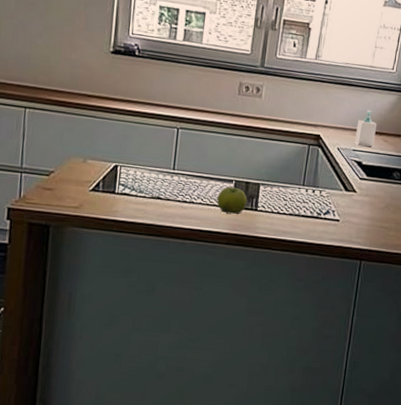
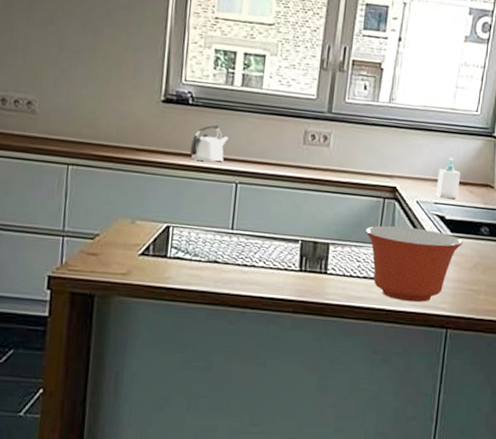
kettle: none [136,74,171,109] -> present [189,124,229,163]
fruit: present [217,186,247,215] -> none [281,247,316,280]
mixing bowl: none [291,169,377,237] -> present [365,225,463,303]

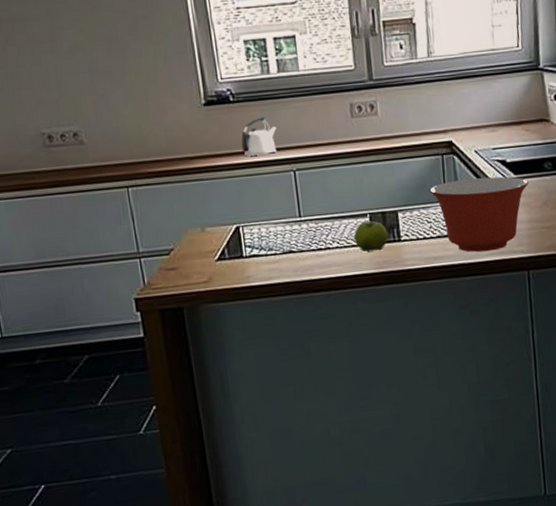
fruit: none [281,247,316,280] -> present [354,220,388,253]
soap bottle: present [436,157,460,199] -> none [490,99,515,142]

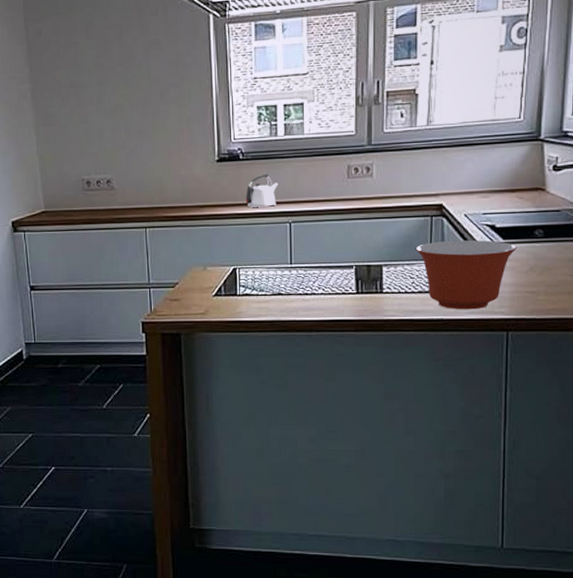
fruit: present [354,220,388,253] -> none [339,272,371,301]

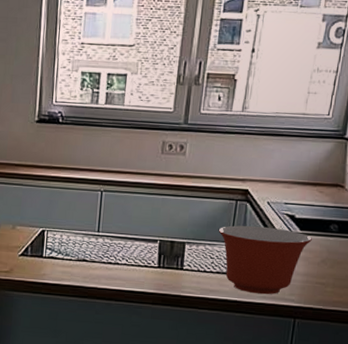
kettle: present [245,173,278,208] -> none [60,140,94,173]

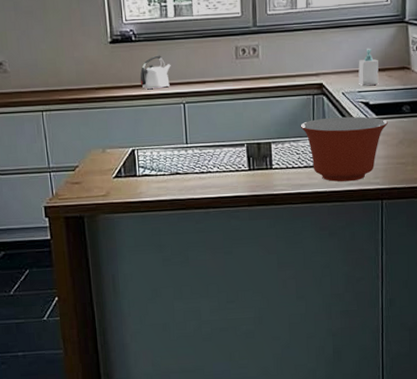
kettle: none [60,140,94,173] -> present [140,55,171,90]
soap bottle: none [286,160,311,199] -> present [358,48,379,85]

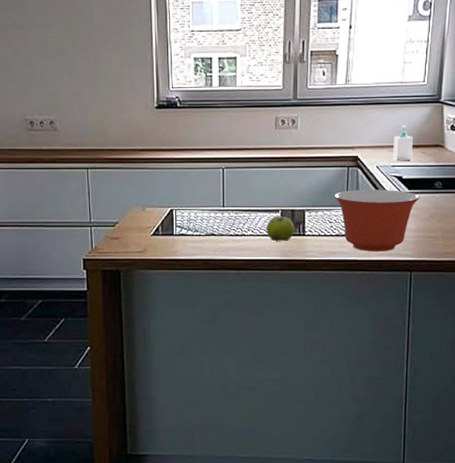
kettle: present [140,55,171,90] -> none [182,122,213,154]
fruit: none [232,150,262,178] -> present [266,216,295,242]

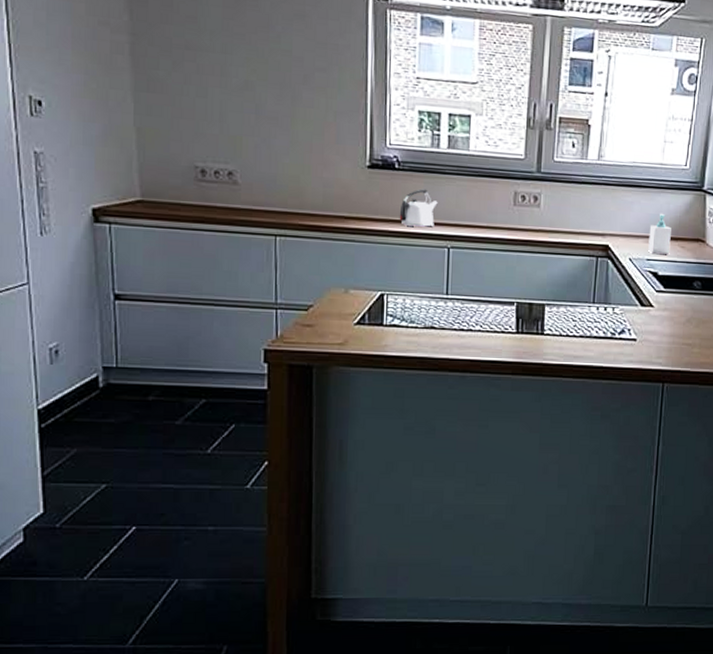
kettle: none [182,122,213,154] -> present [399,189,438,227]
fruit: present [266,216,295,242] -> none [498,309,532,341]
mixing bowl: present [334,189,420,252] -> none [579,284,676,359]

